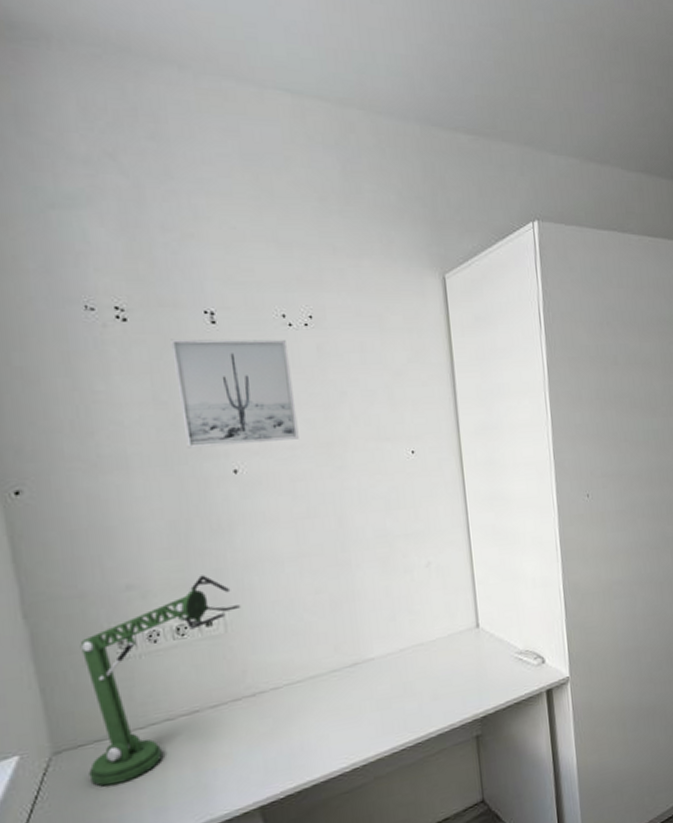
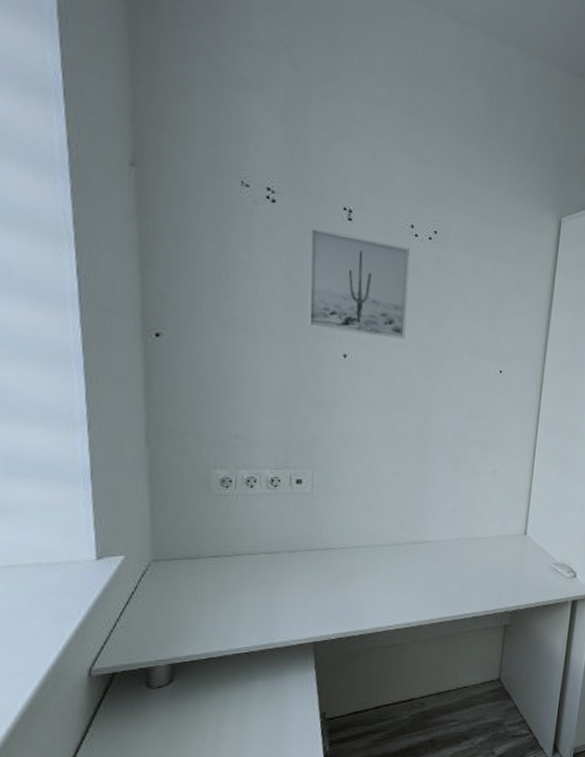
desk lamp: present [80,574,242,787] -> none [178,439,329,597]

